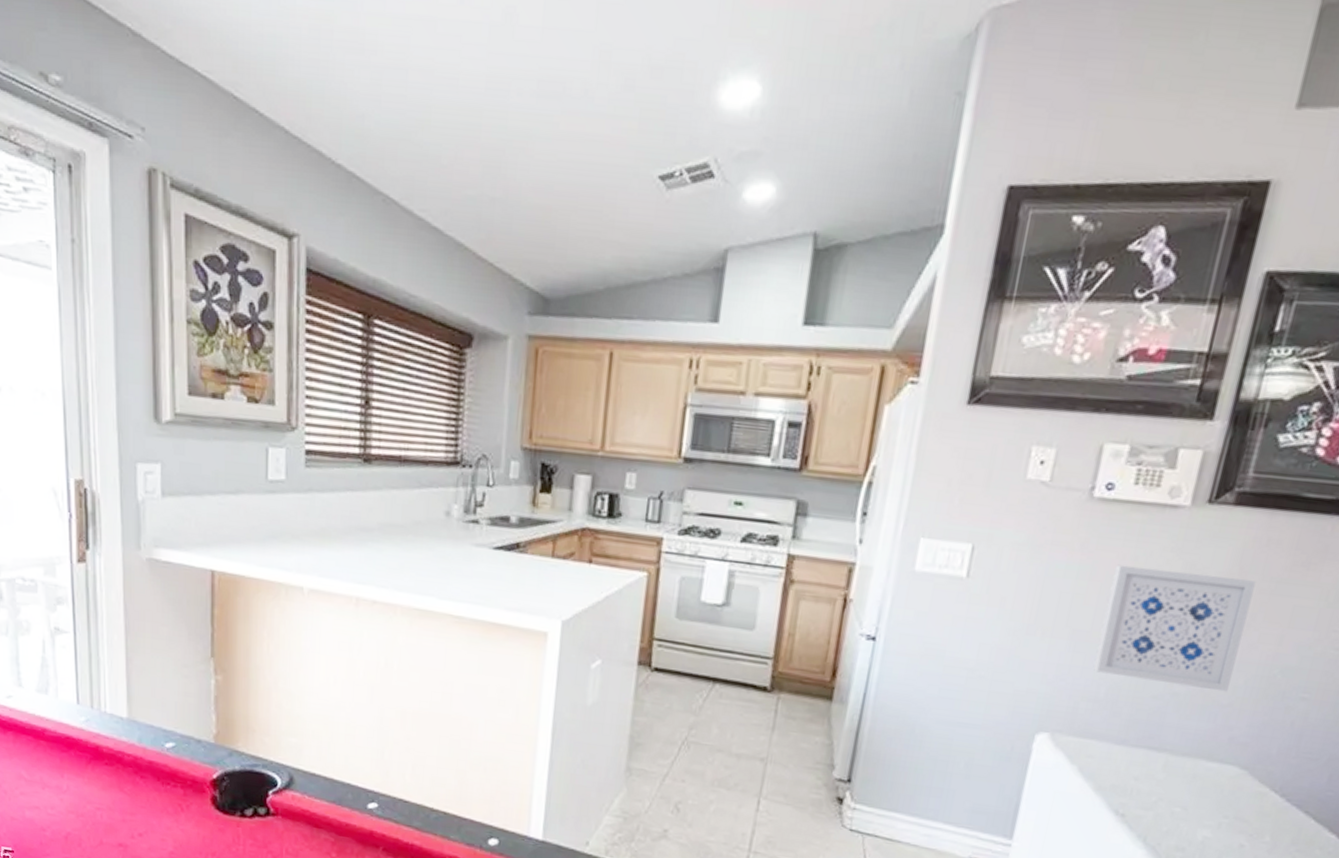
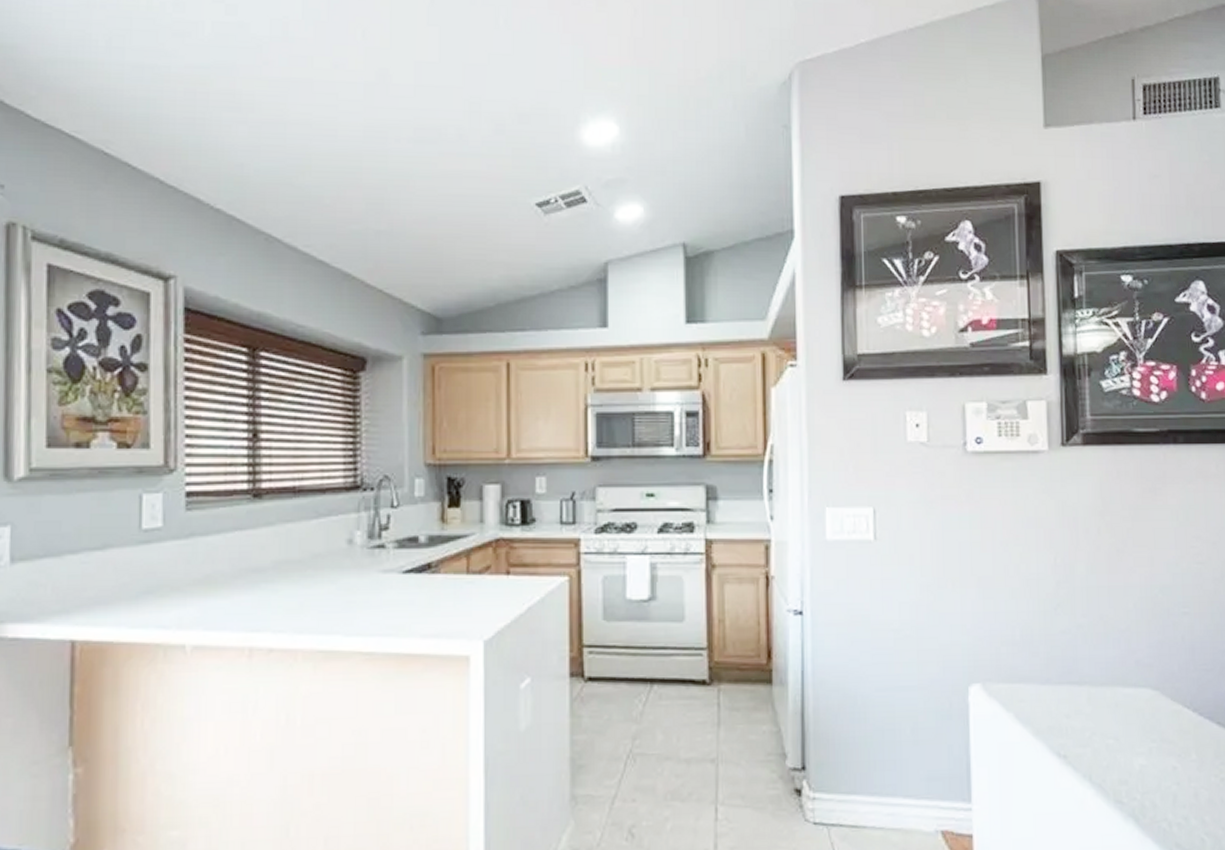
wall art: present [1092,564,1256,692] -> none [1001,509,1122,618]

